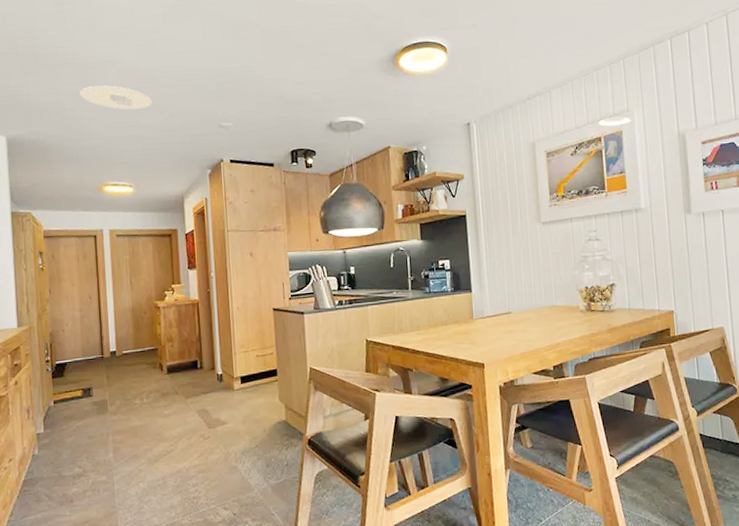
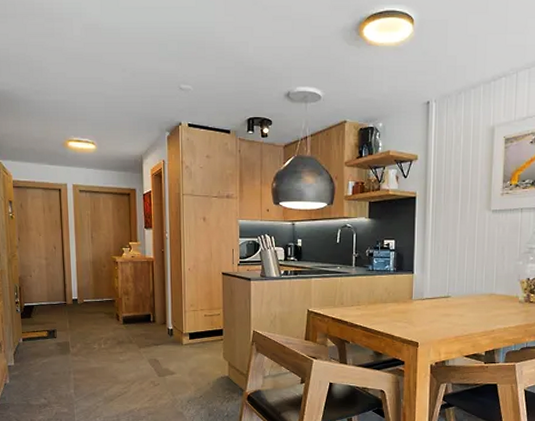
recessed light: present [80,85,153,110] -> none [46,39,115,66]

